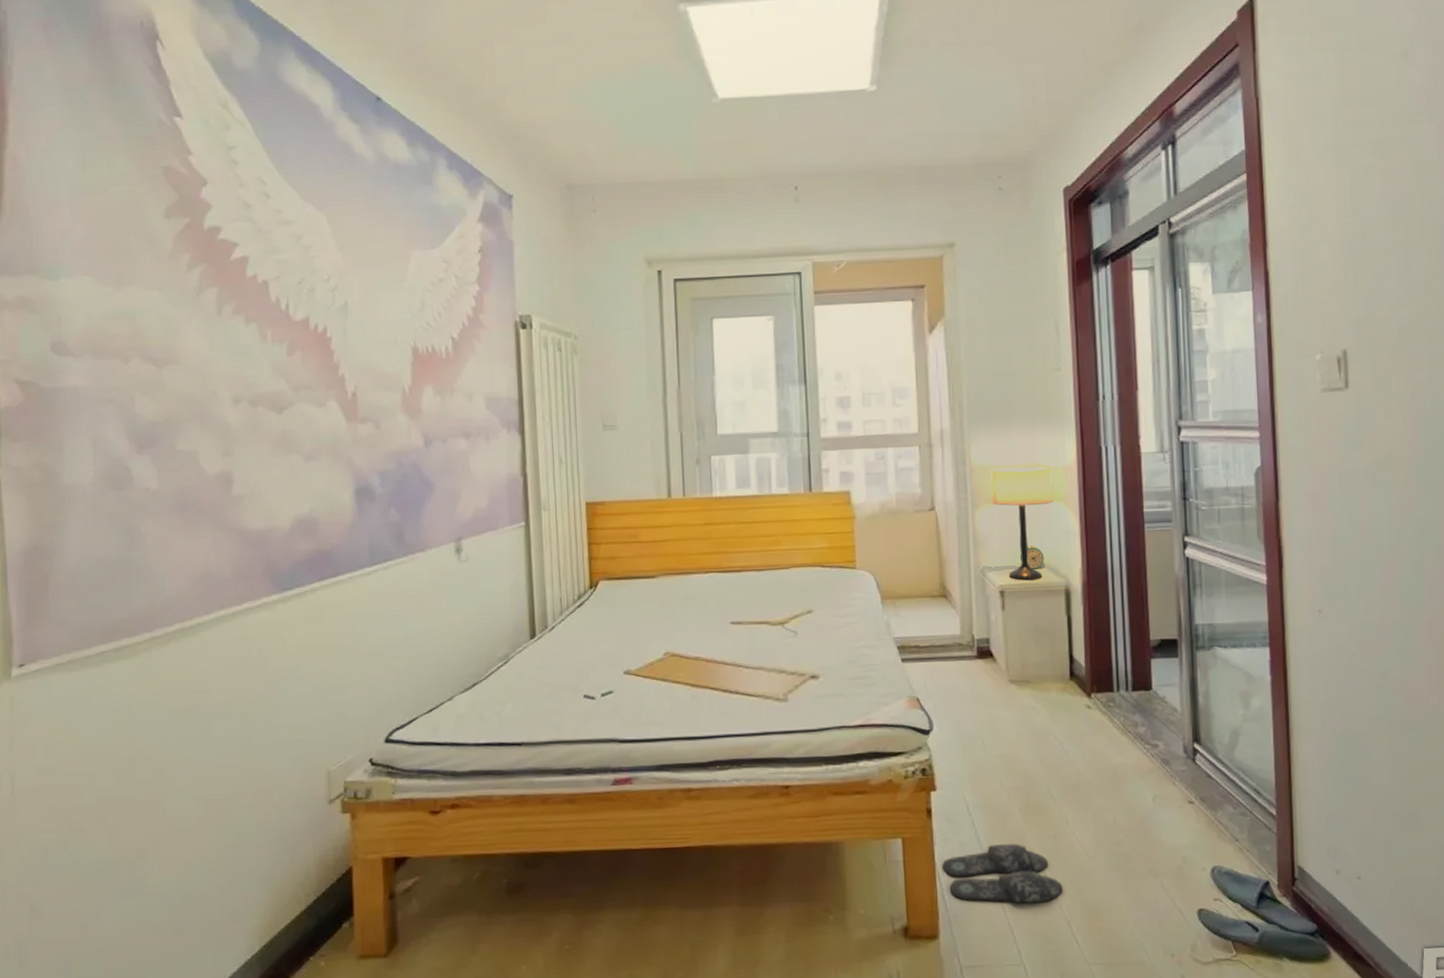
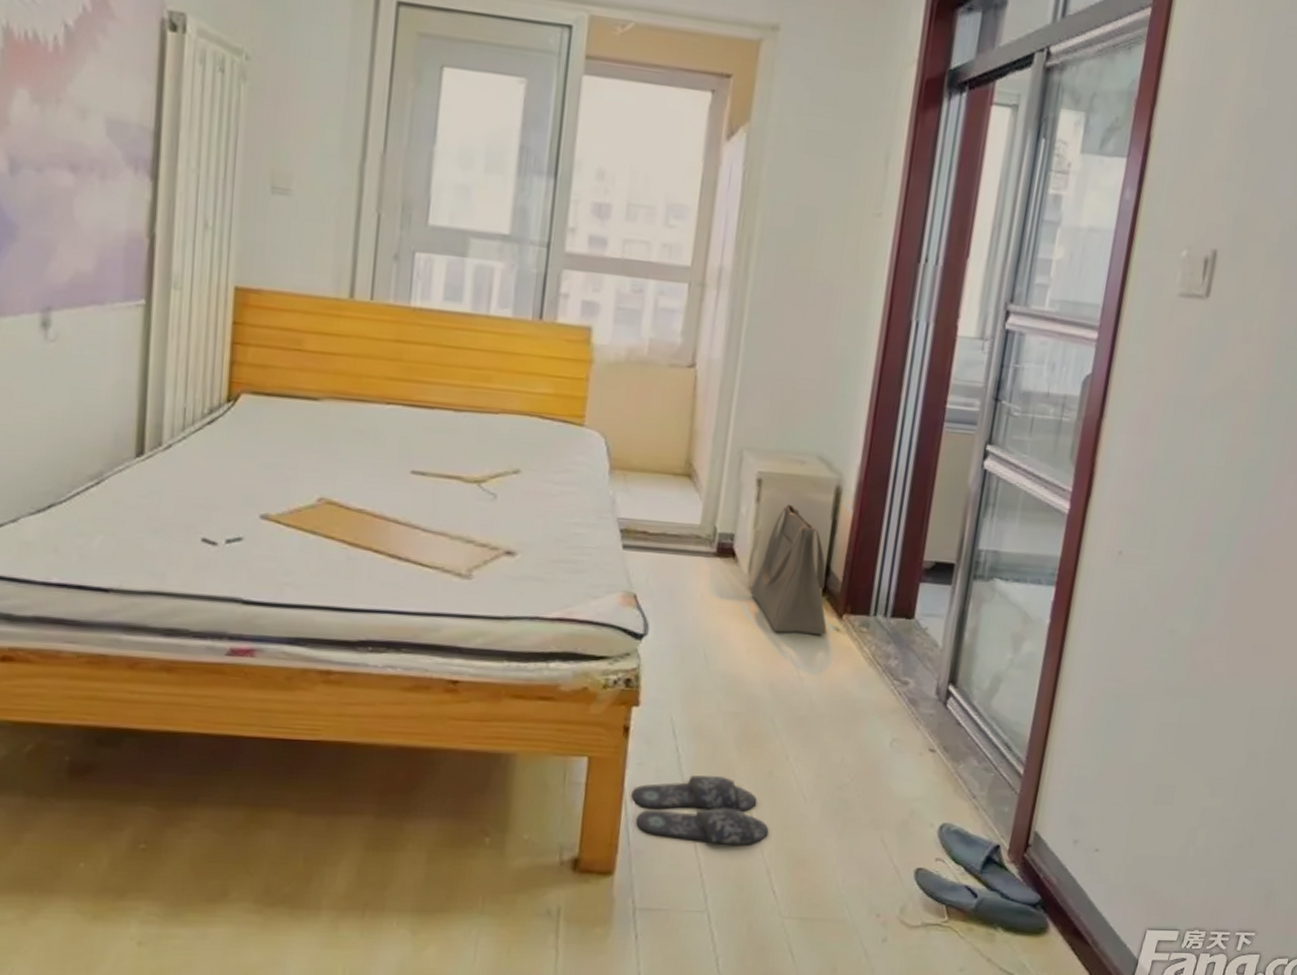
table lamp: present [990,467,1054,580] -> none [765,327,847,470]
tote bag: none [1010,608,1080,716] -> present [750,504,827,636]
alarm clock: present [1020,545,1044,569] -> none [789,429,819,459]

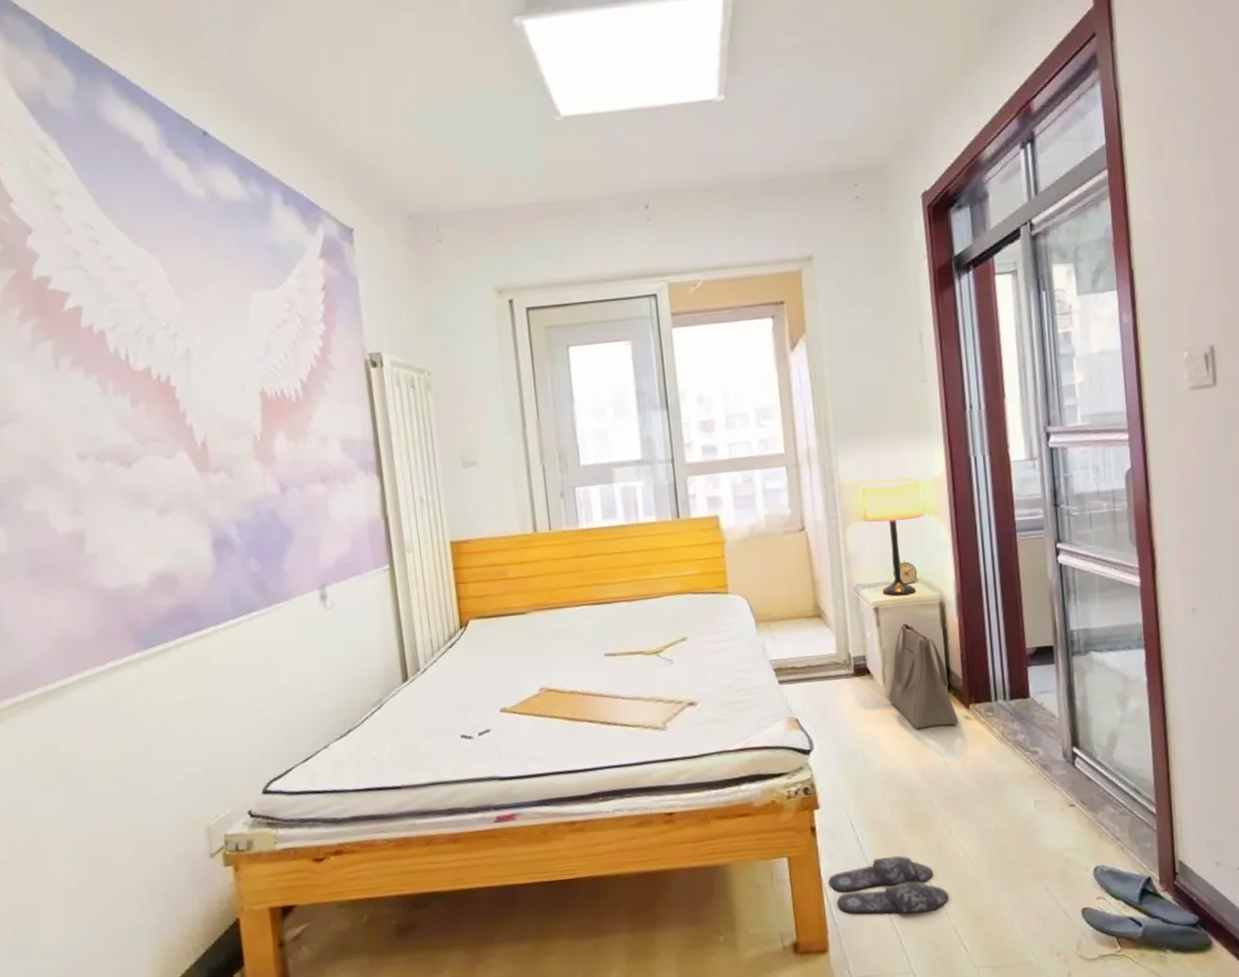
table lamp: none [765,327,847,470] -> present [859,481,925,595]
alarm clock: none [789,429,819,459] -> present [893,560,918,585]

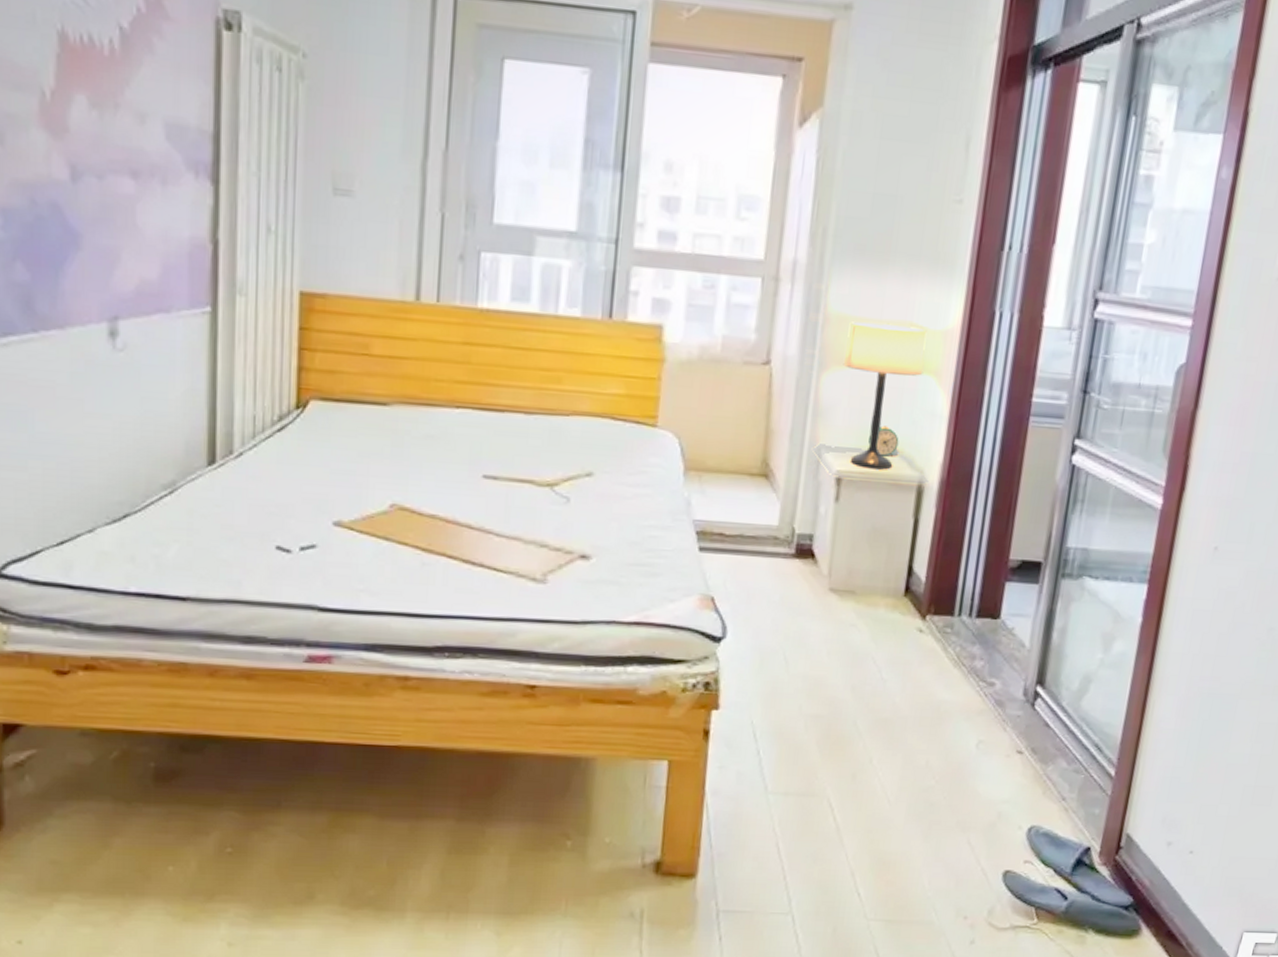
slippers: present [828,855,949,914] -> none [712,778,853,849]
tote bag: present [888,623,959,729] -> none [830,503,910,637]

